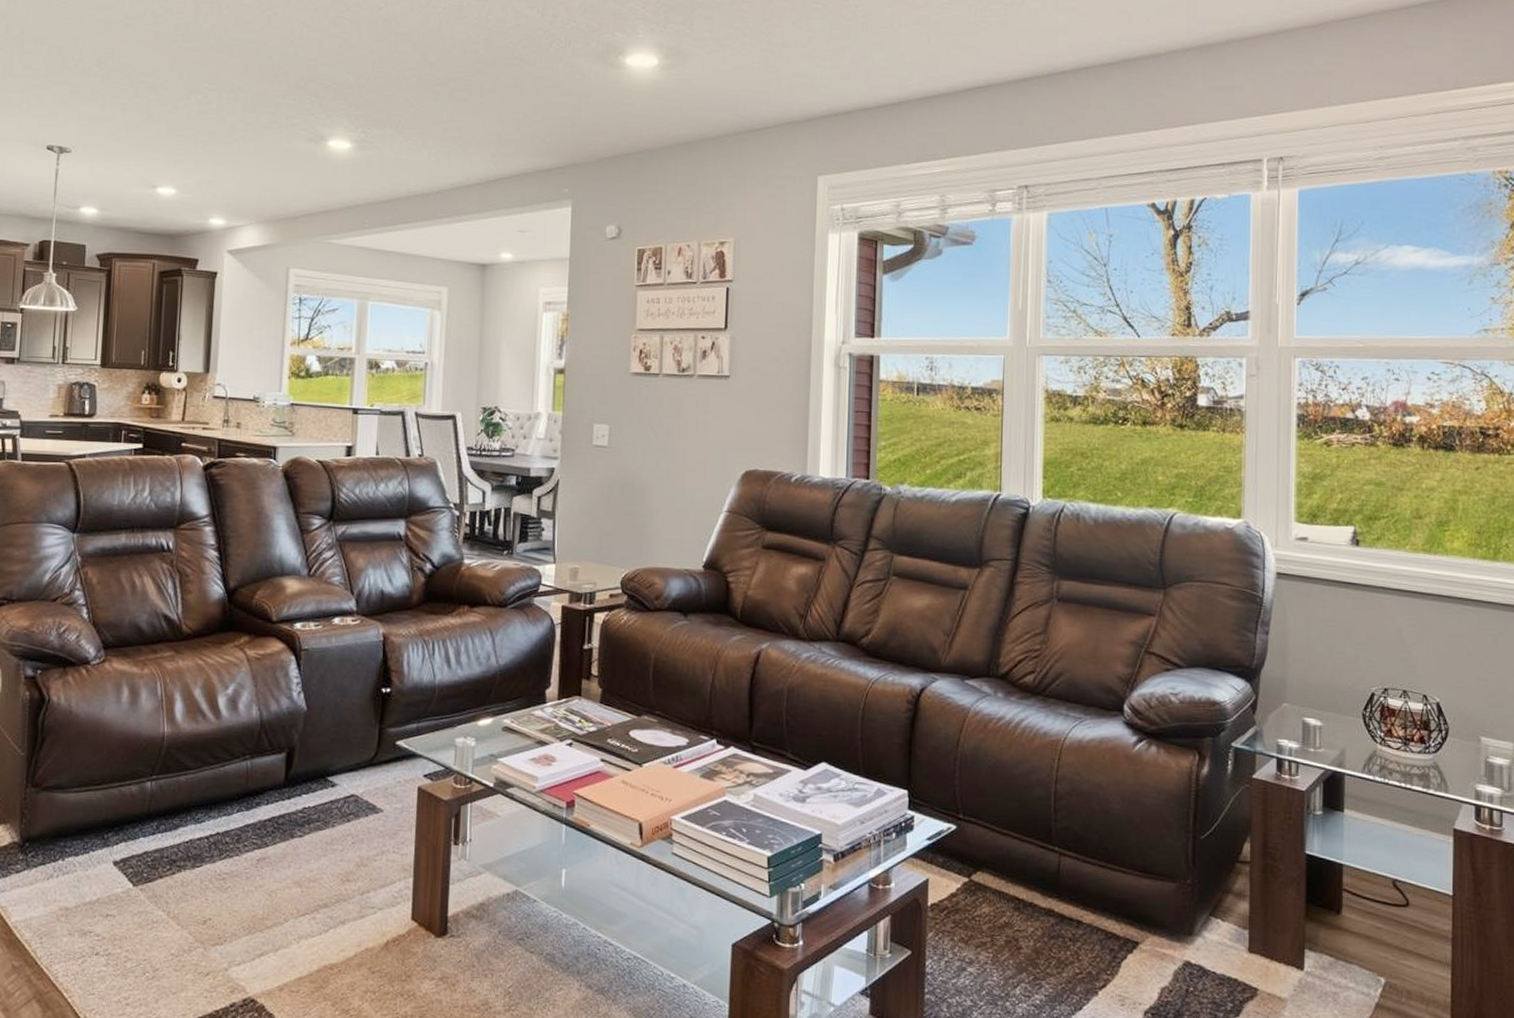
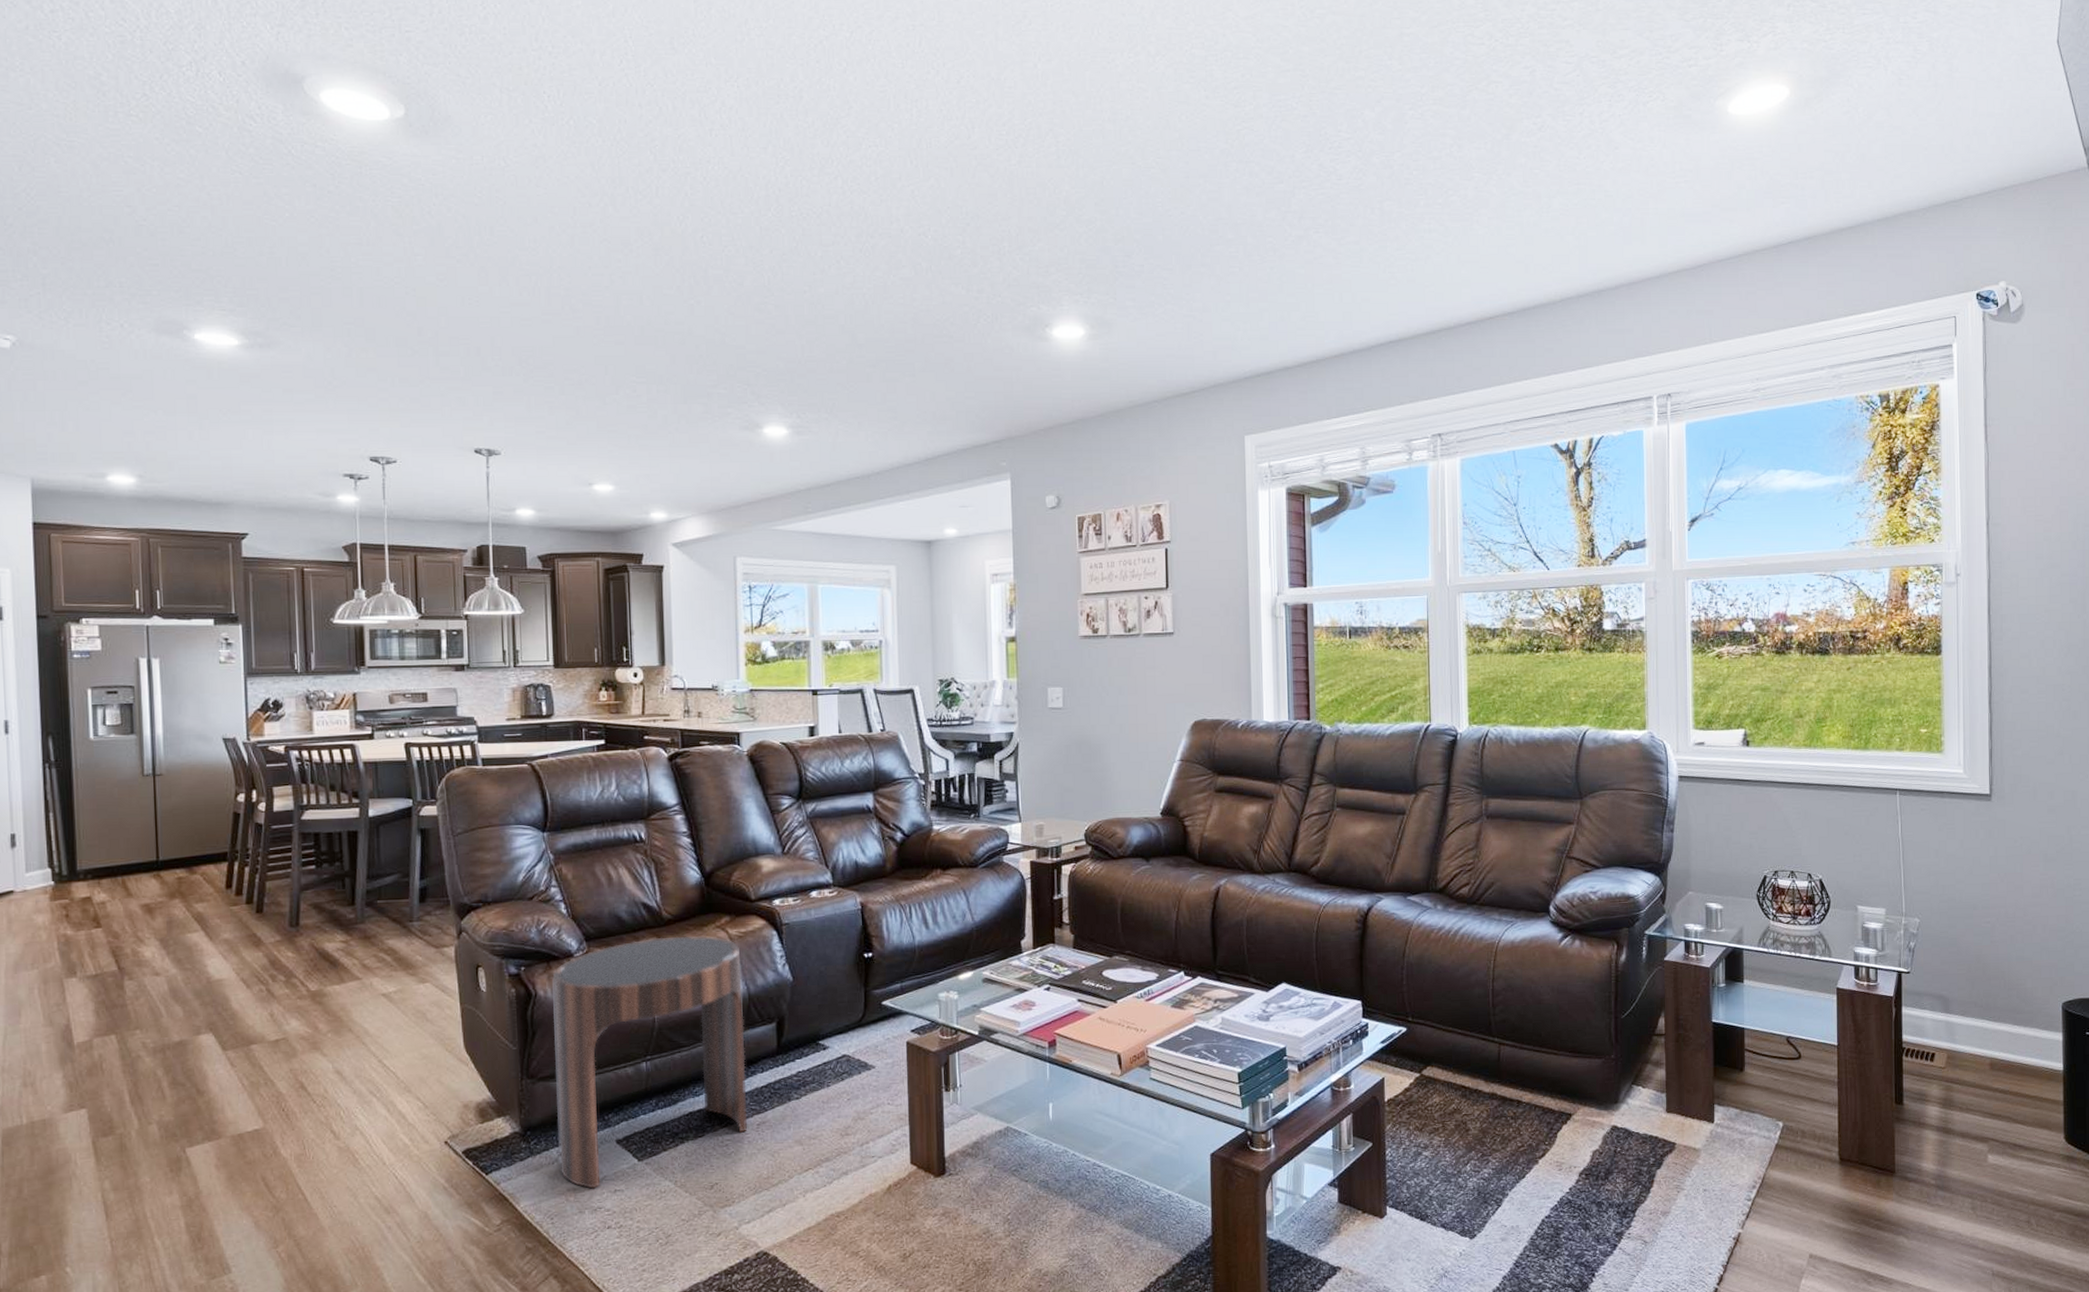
side table: none [54,652,257,911] -> present [552,935,747,1189]

